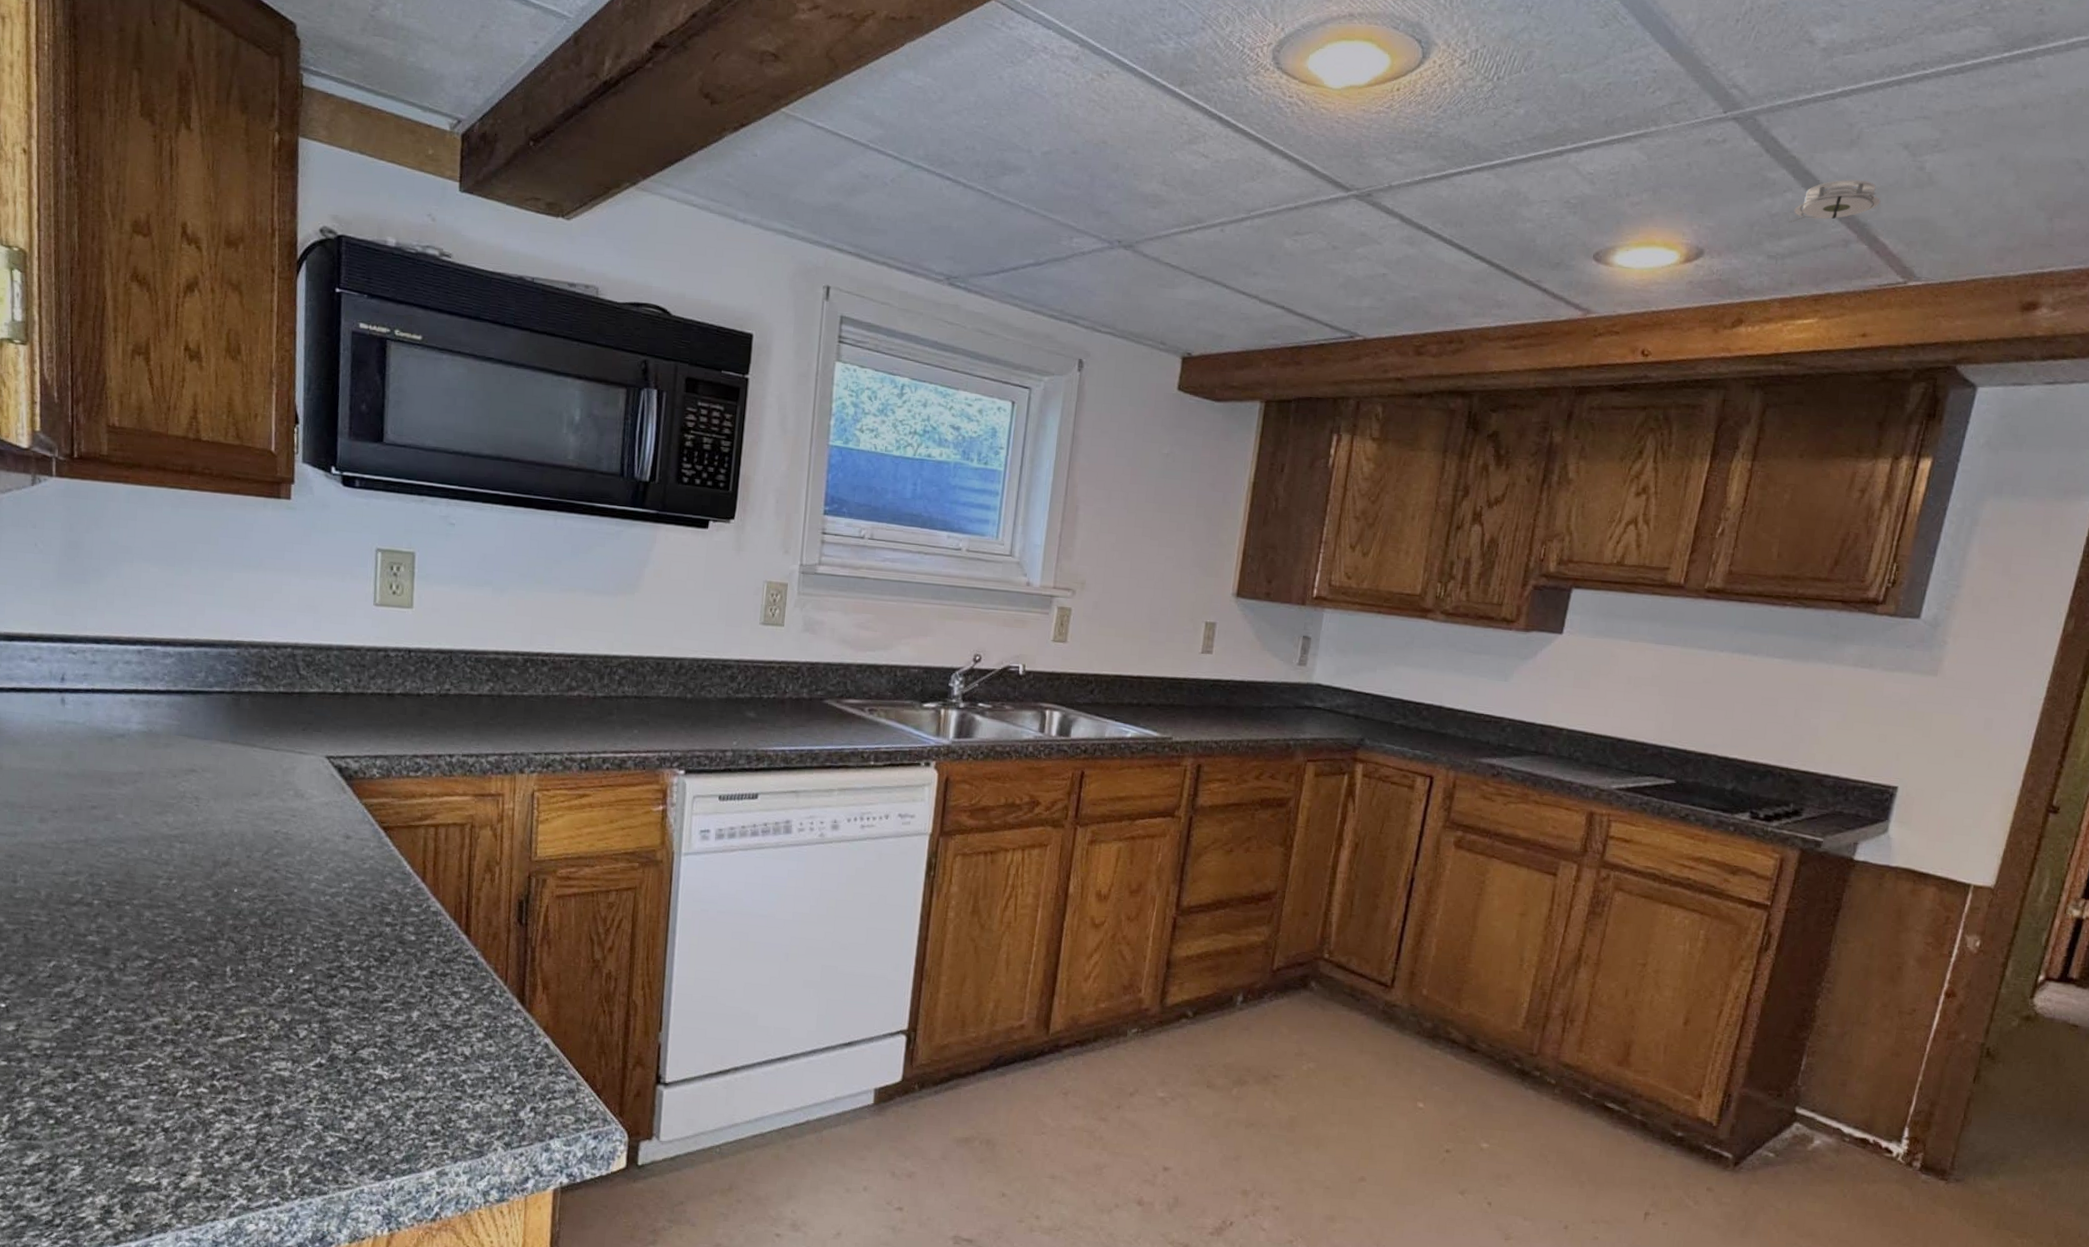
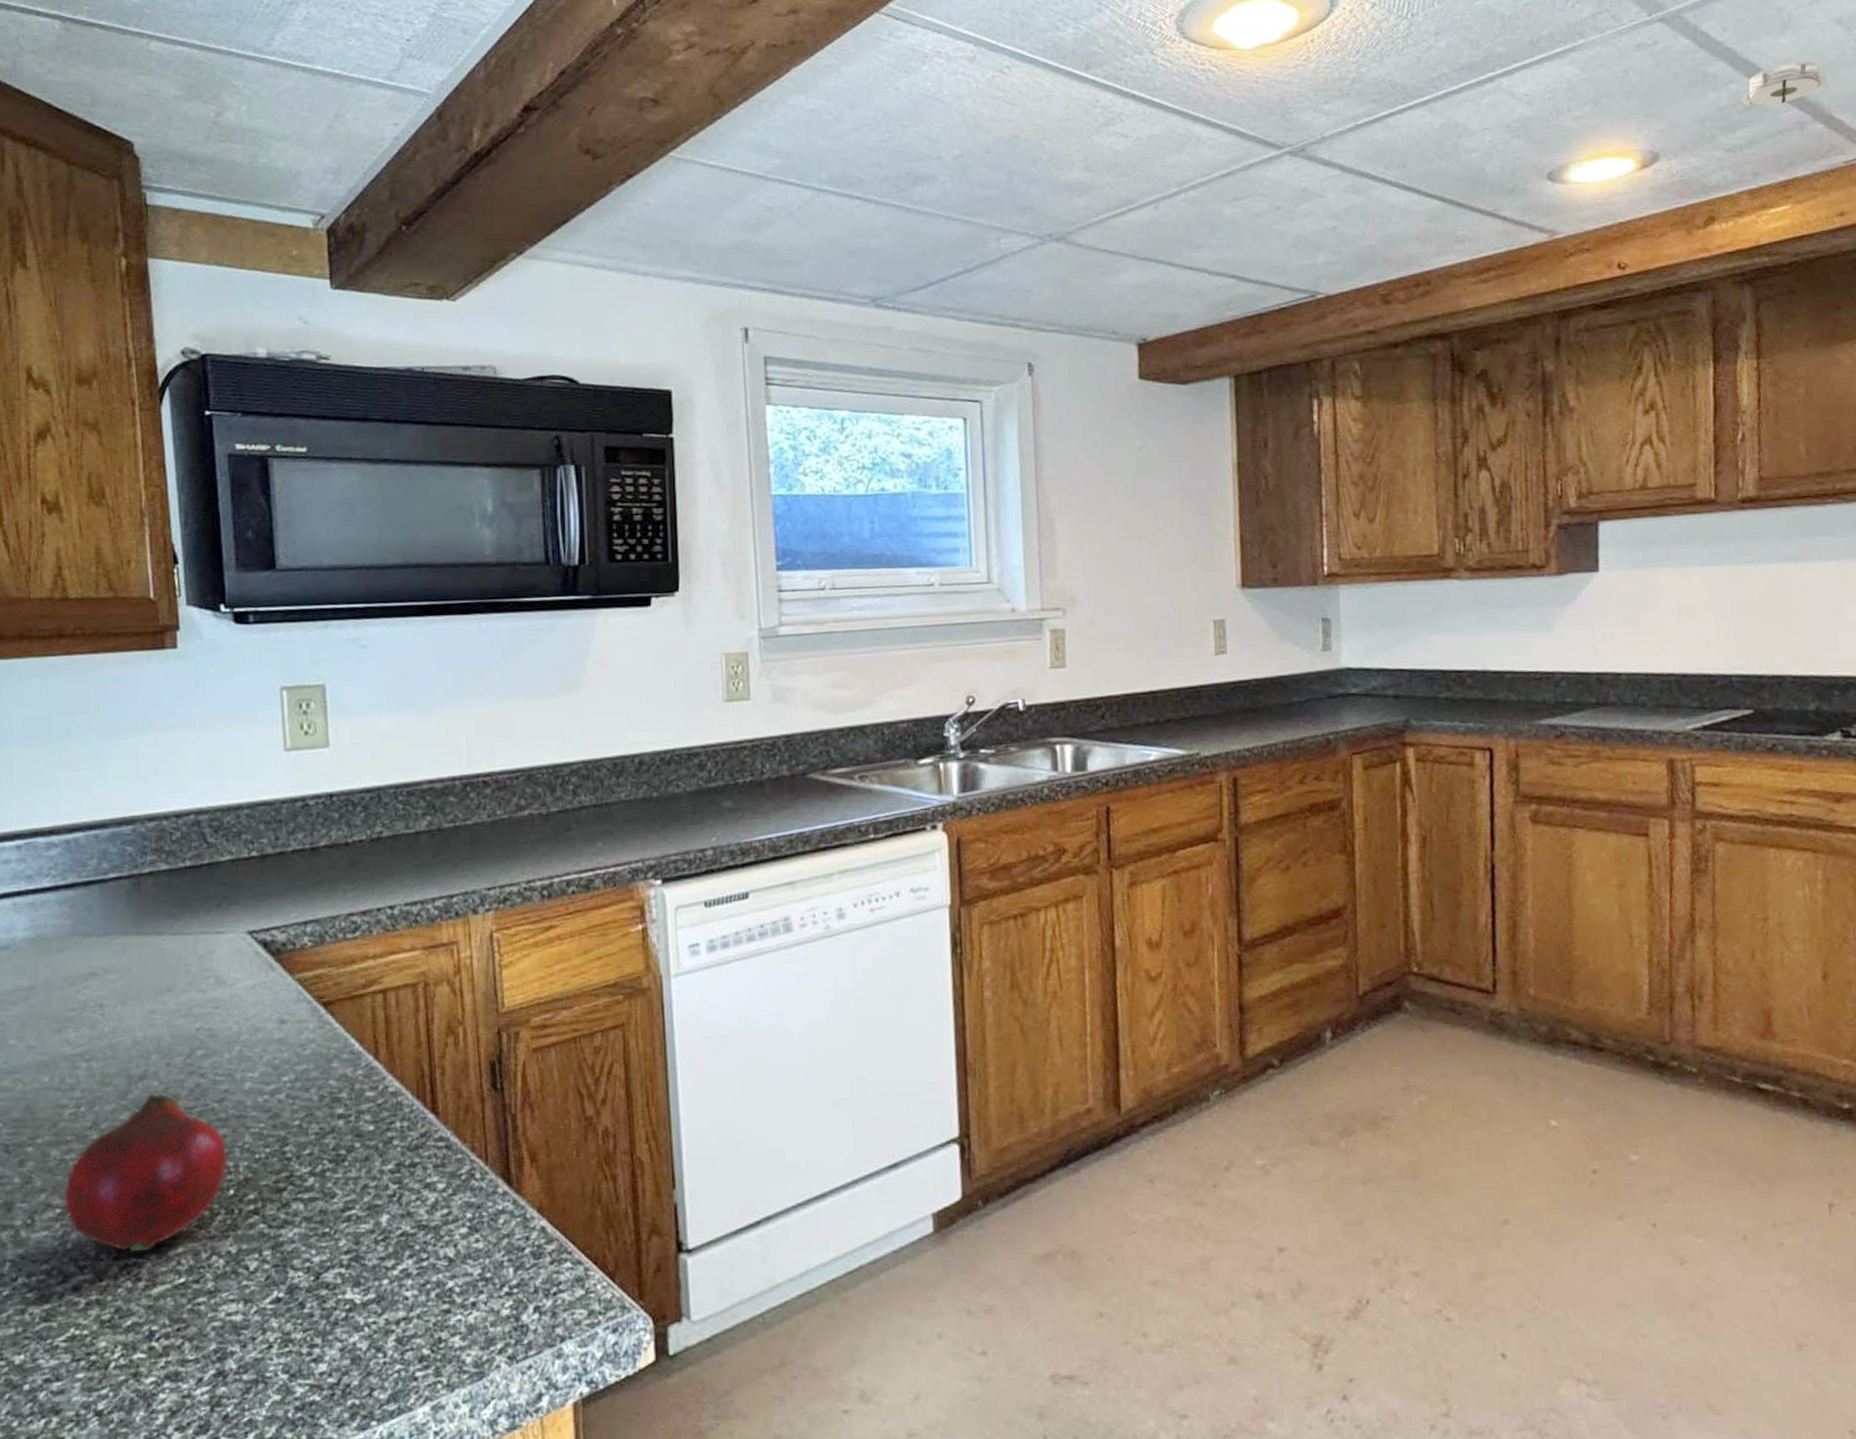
fruit: none [152,878,291,1007] -> present [64,1092,228,1253]

